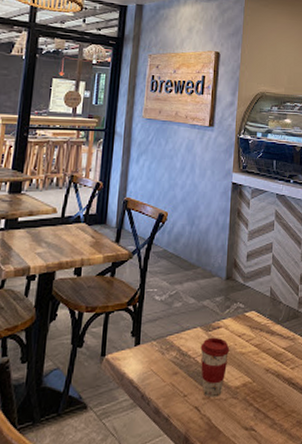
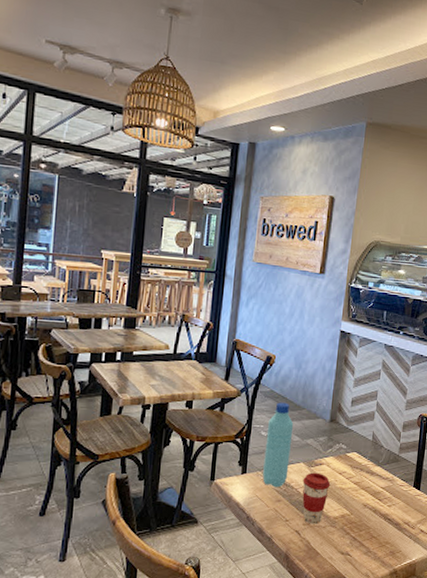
water bottle: none [157,262,189,359] -> present [263,402,294,488]

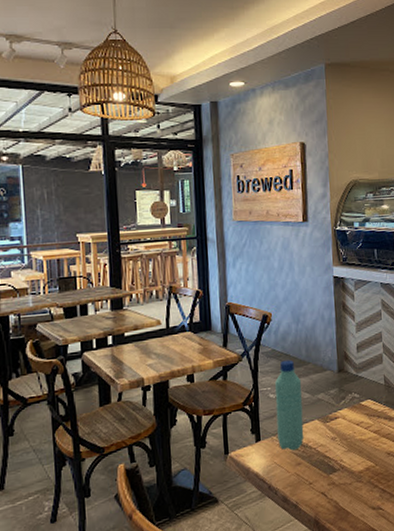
coffee cup: present [302,472,331,524] -> none [320,427,350,483]

